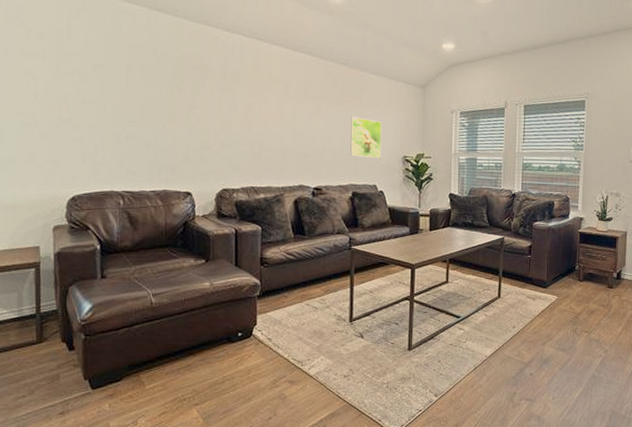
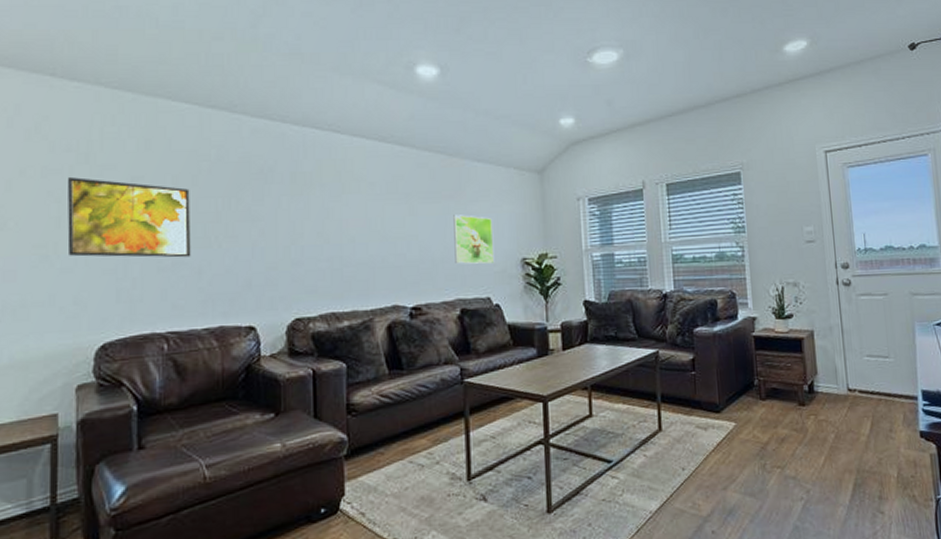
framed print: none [43,60,142,133] -> present [67,177,191,258]

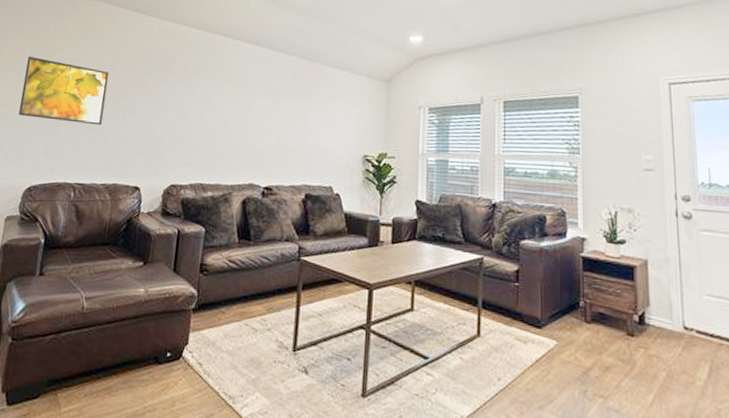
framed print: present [453,215,495,264] -> none [305,111,341,157]

